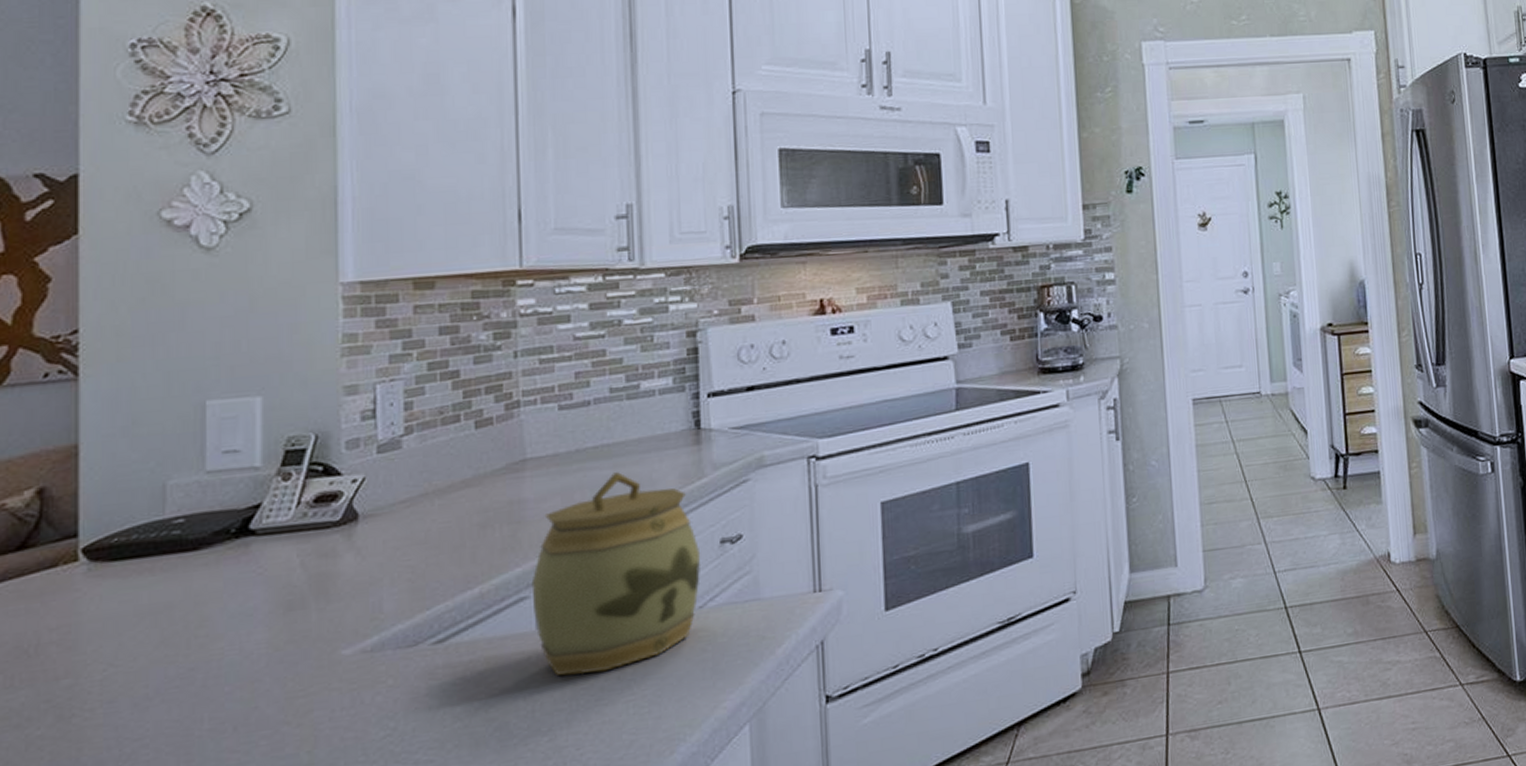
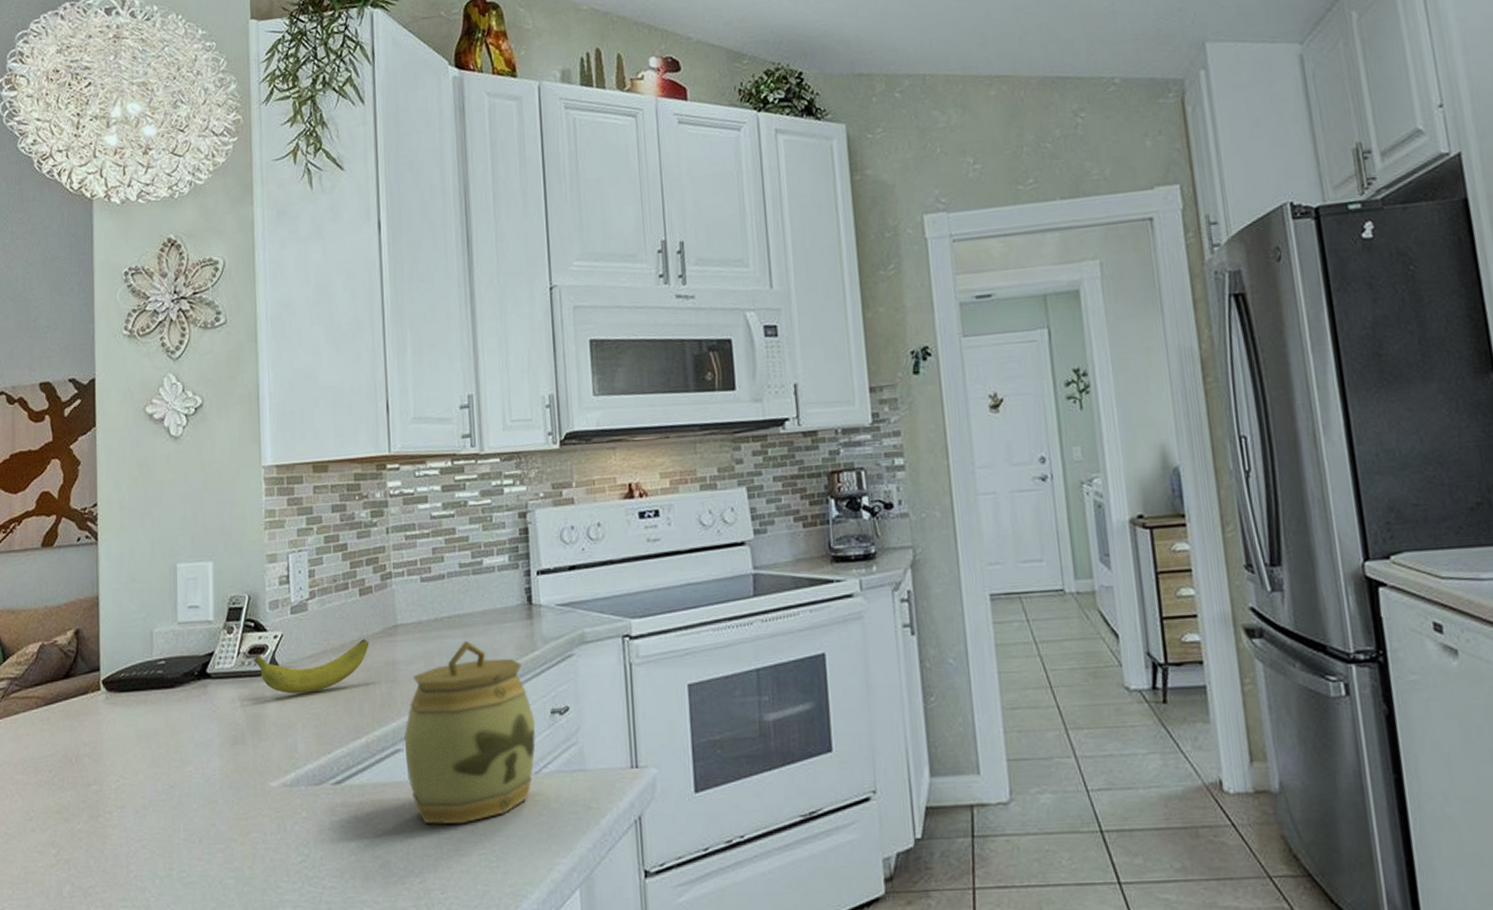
banana: none [321,477,487,546] -> present [253,639,369,694]

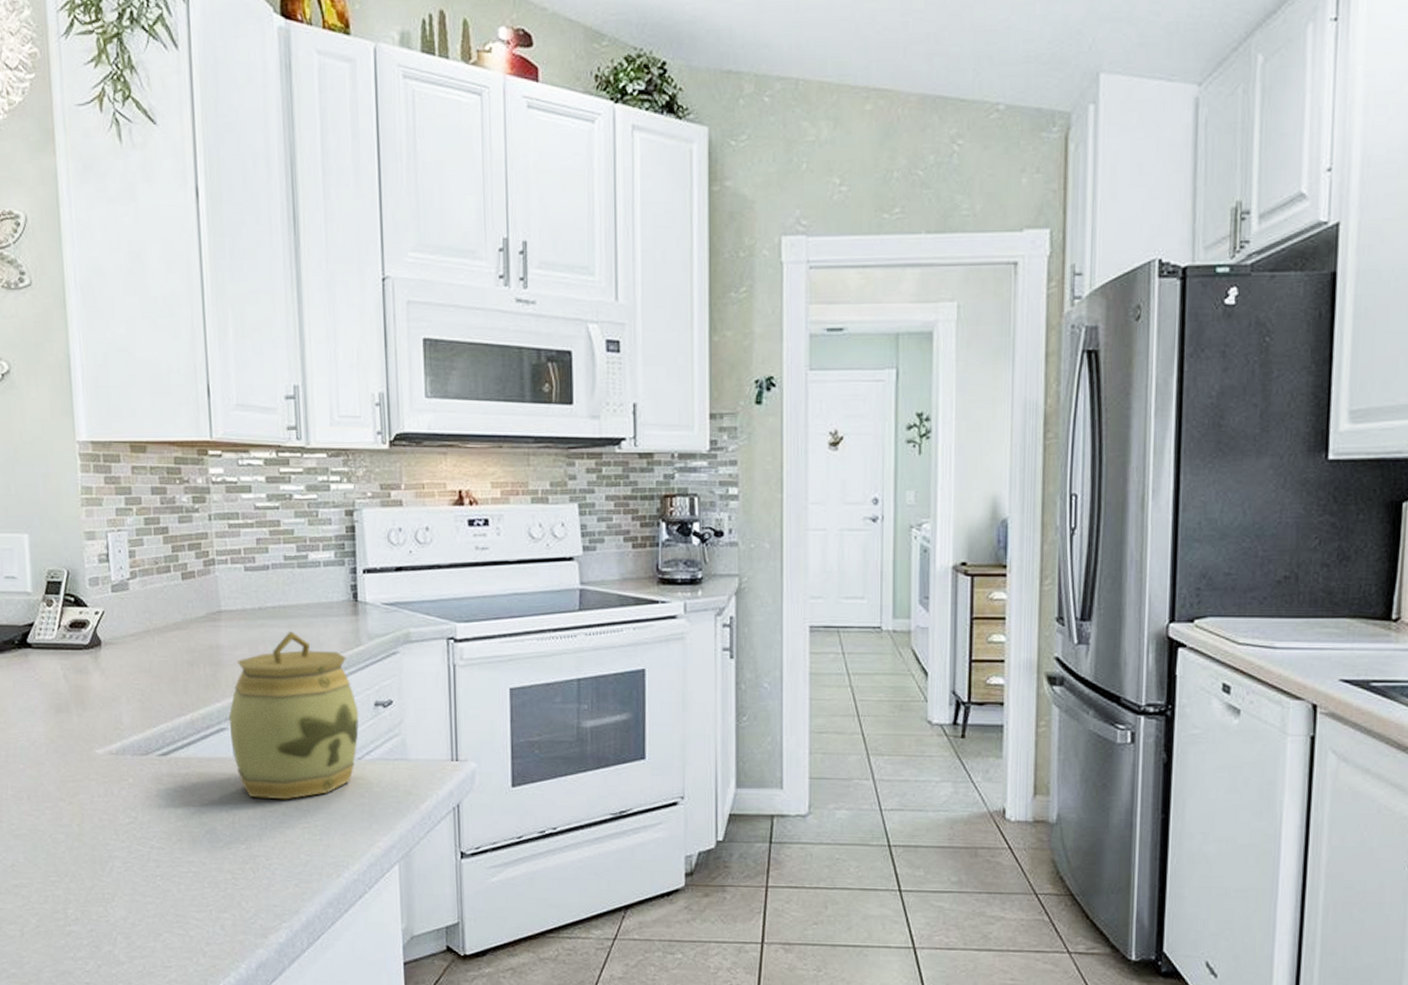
banana: present [253,639,369,694] -> none [75,622,193,669]

